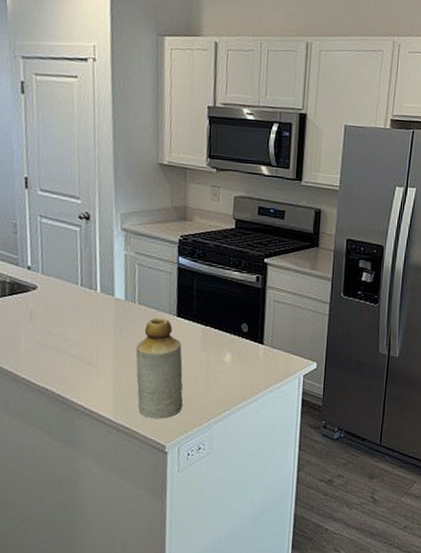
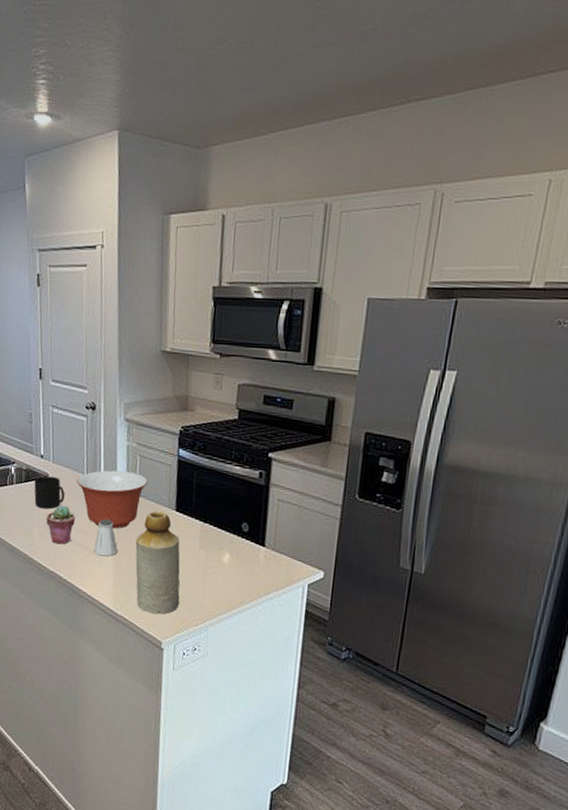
mug: none [20,288,57,323] -> present [34,476,65,509]
potted succulent: none [35,317,69,358] -> present [46,505,75,545]
mixing bowl: none [70,279,147,338] -> present [76,470,148,529]
saltshaker: none [90,328,117,367] -> present [94,518,118,557]

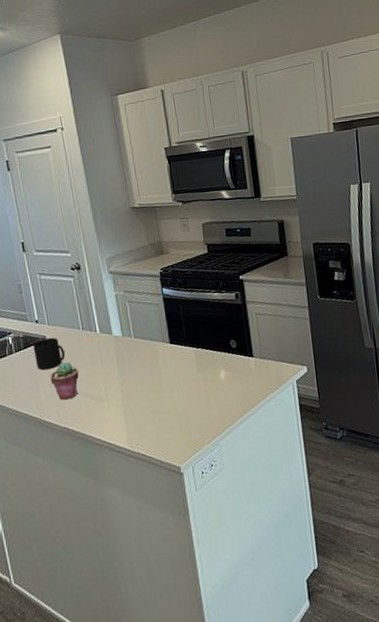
mixing bowl: present [76,470,148,529] -> none [74,317,140,374]
saltshaker: present [94,518,118,557] -> none [101,365,124,401]
bottle: present [135,511,180,614] -> none [139,347,189,444]

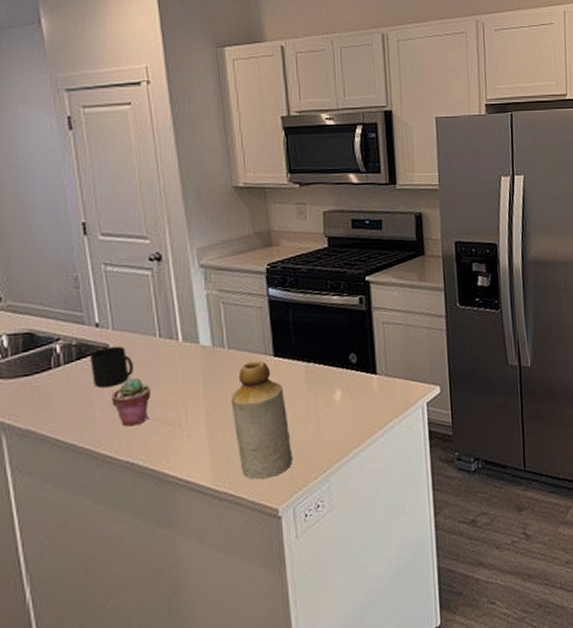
bottle: none [139,347,189,444] -> present [231,360,292,480]

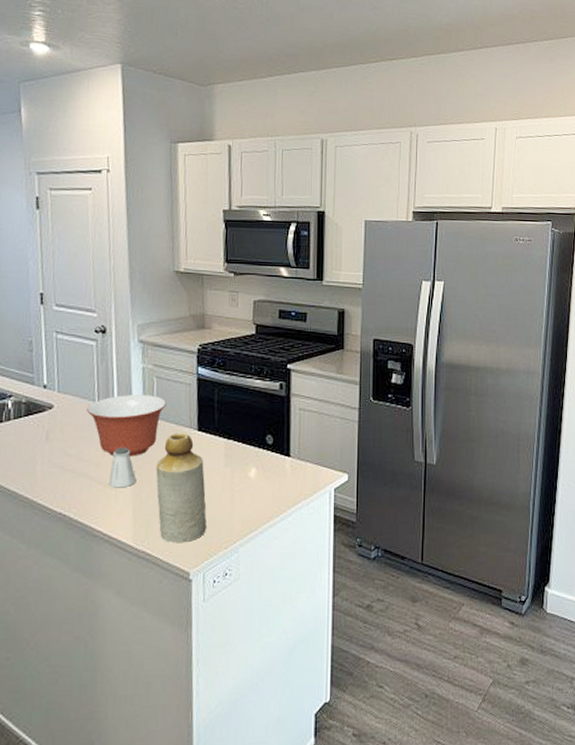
mug: present [90,346,135,388] -> none [36,407,74,444]
potted succulent: present [111,377,151,427] -> none [51,437,86,481]
mixing bowl: none [147,323,236,393] -> present [87,395,166,457]
saltshaker: none [179,382,211,428] -> present [109,447,137,488]

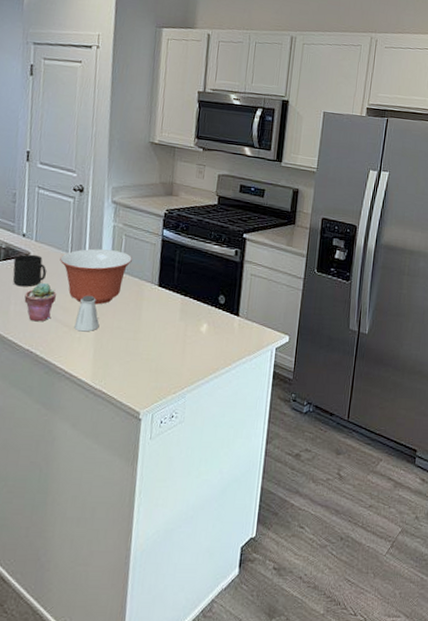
mug: none [36,407,74,444] -> present [12,254,47,287]
potted succulent: none [51,437,86,481] -> present [24,282,56,322]
bottle: present [156,433,206,543] -> none [116,286,161,386]

